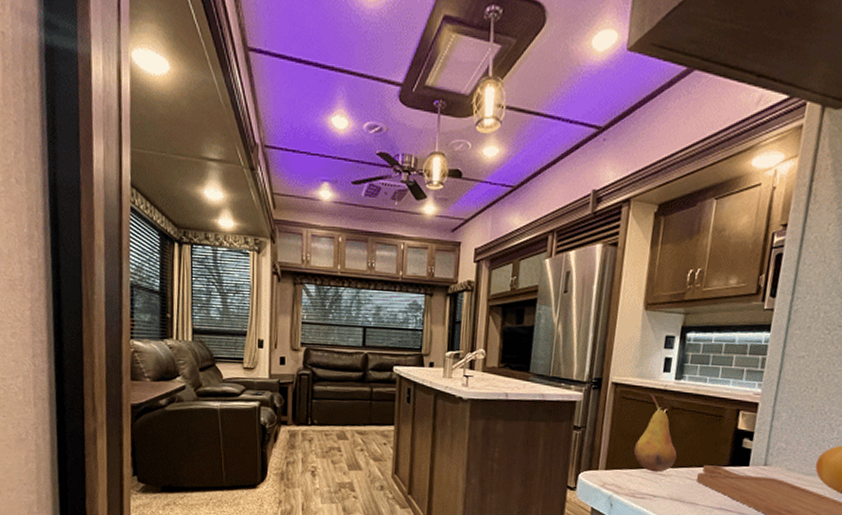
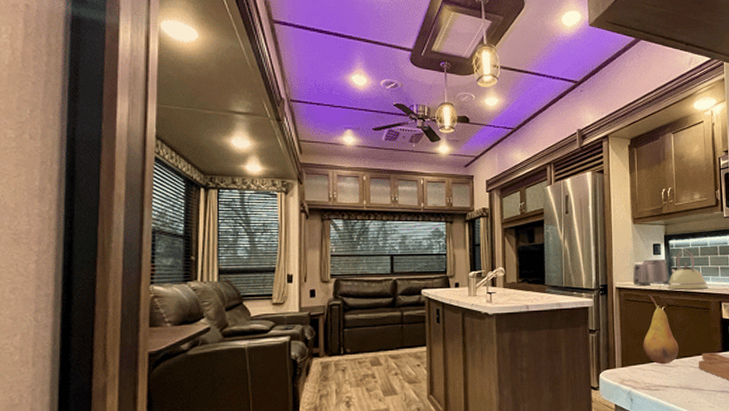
toaster: none [633,353,680,384] -> present [632,259,670,286]
kettle: none [675,344,726,393] -> present [667,248,708,290]

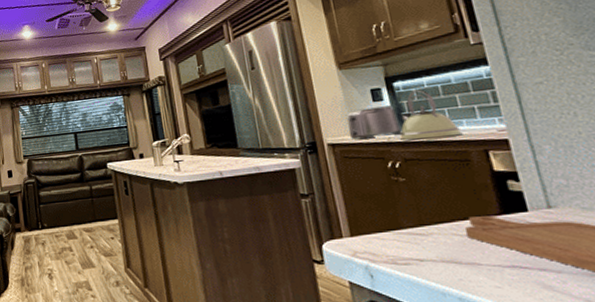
fruit: present [643,294,679,365] -> none [373,148,432,233]

